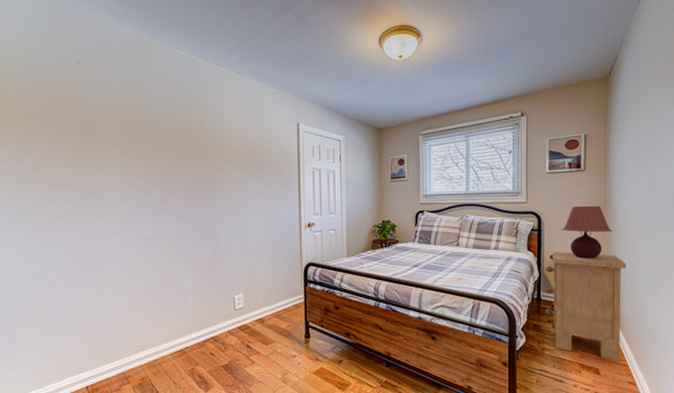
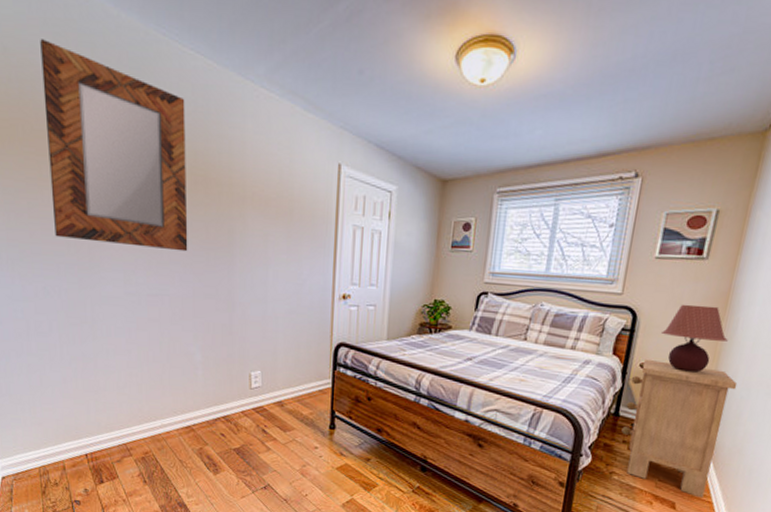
home mirror: none [56,49,178,201] -> present [40,39,188,252]

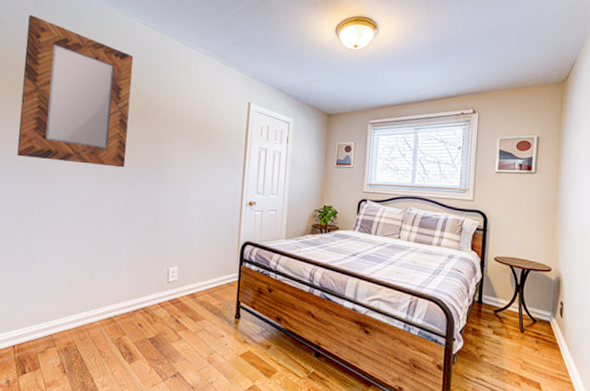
nightstand: present [621,358,738,498] -> none [486,253,576,378]
table lamp: present [662,304,728,373] -> none [508,208,562,265]

